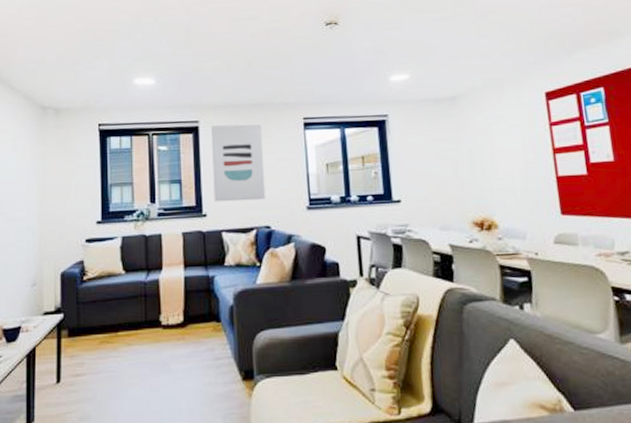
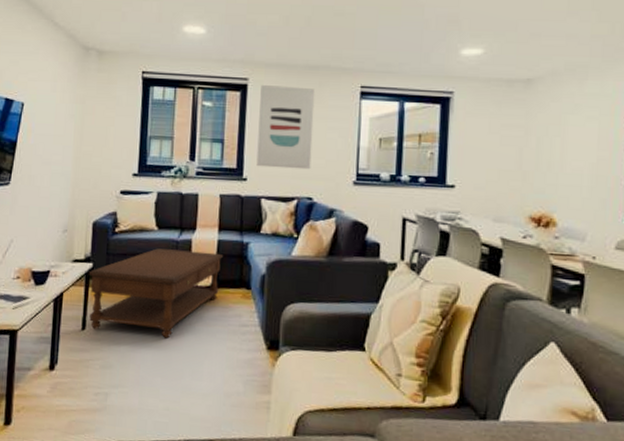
coffee table: none [58,289,192,381] -> present [87,248,224,339]

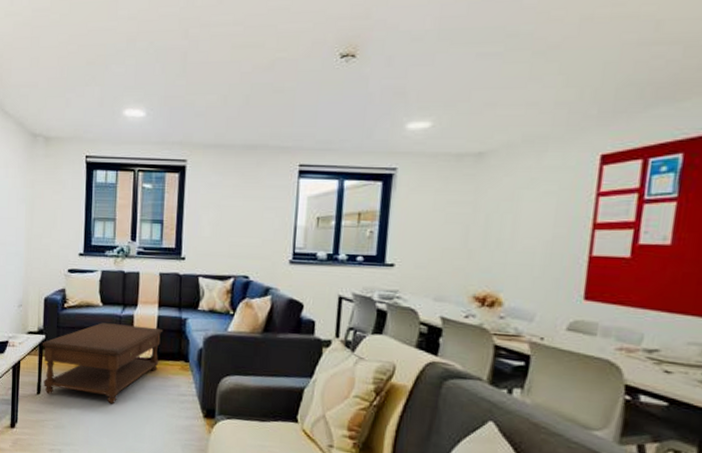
wall art: present [256,85,315,170] -> none [194,166,253,249]

